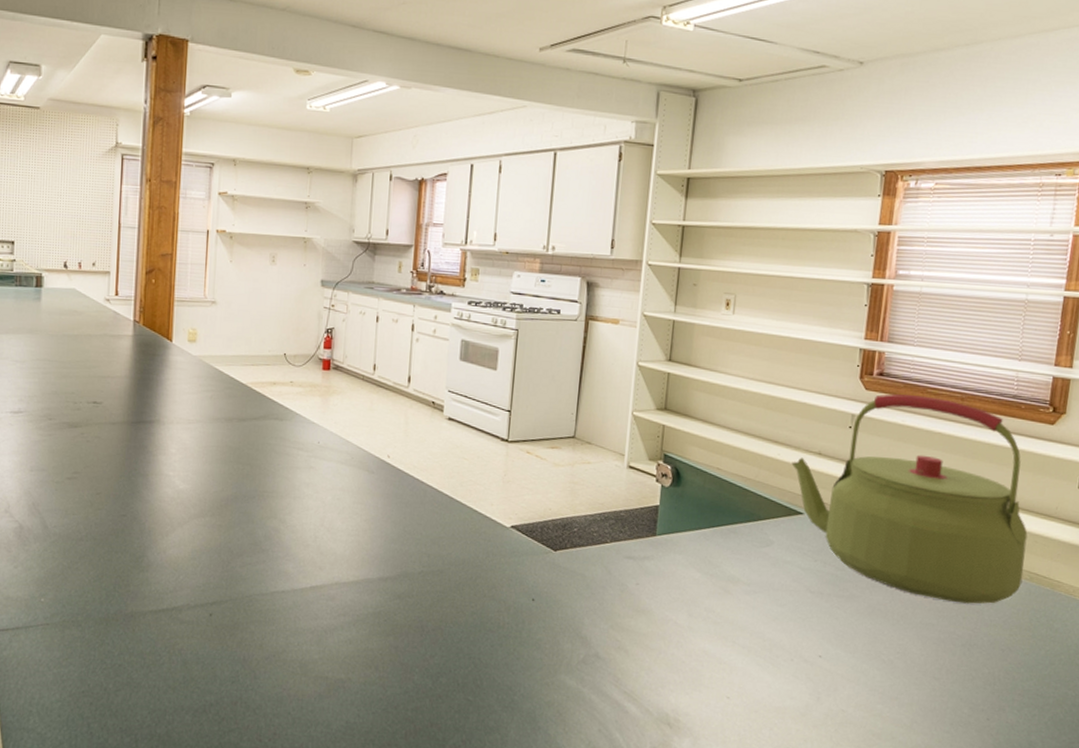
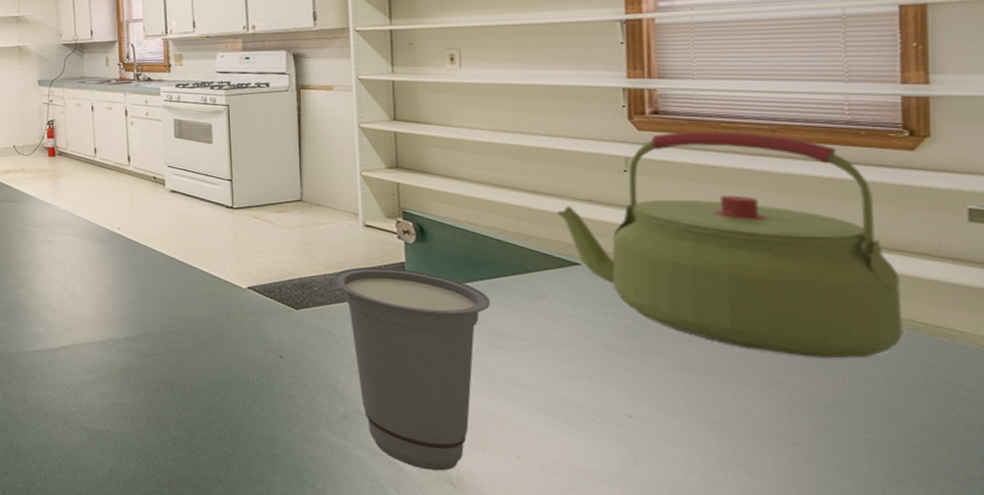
cup: none [593,509,726,713] -> present [334,267,490,471]

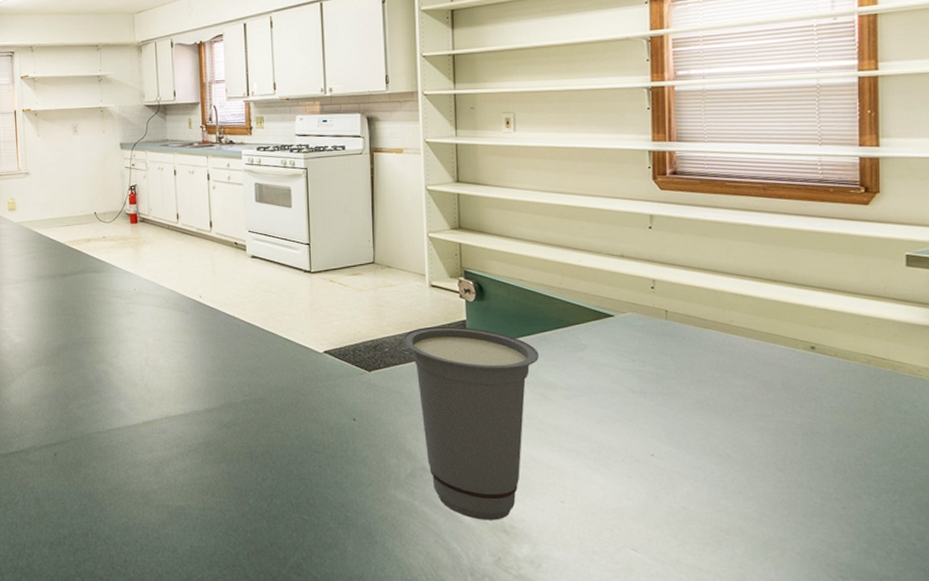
kettle: present [557,131,903,359] -> none [594,190,859,392]

